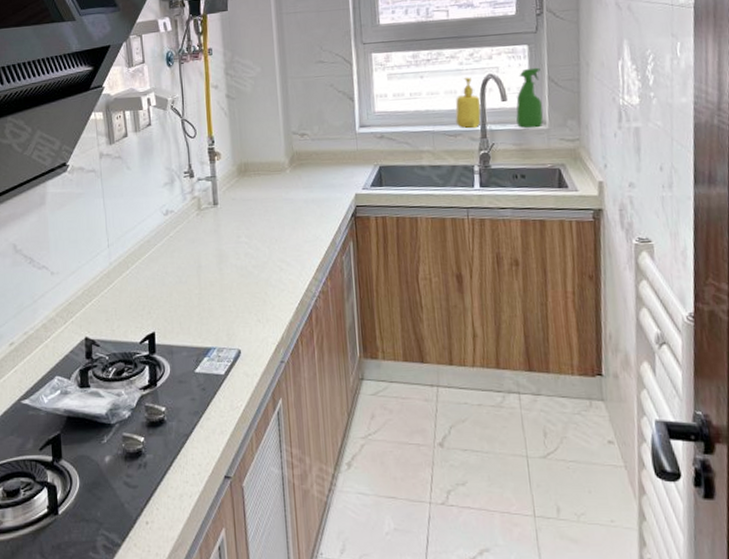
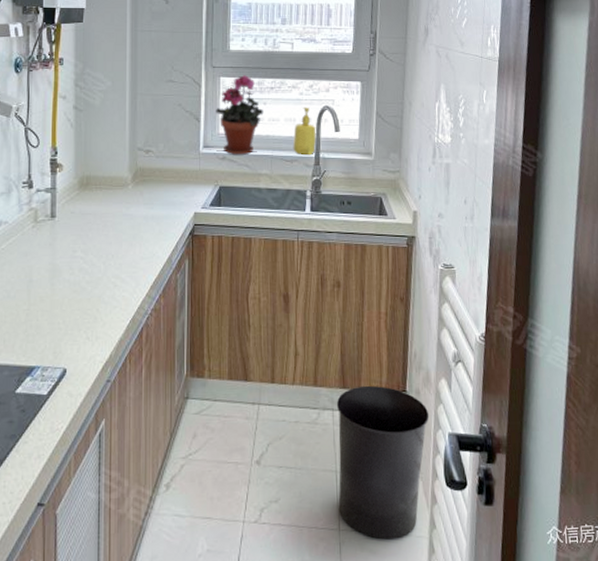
potted plant: none [370,49,421,134] -> present [216,75,264,156]
spray bottle: present [516,67,543,129] -> none [347,103,370,159]
waste bin: none [522,368,632,529] -> present [336,385,430,540]

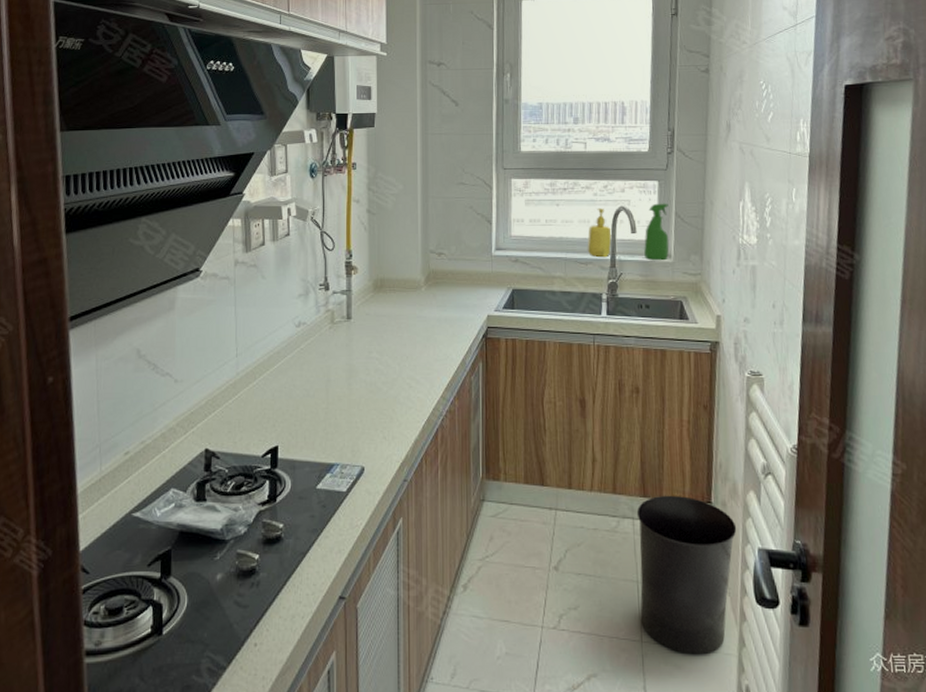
potted plant: present [216,75,264,156] -> none [508,176,557,259]
spray bottle: none [347,103,370,159] -> present [644,203,669,261]

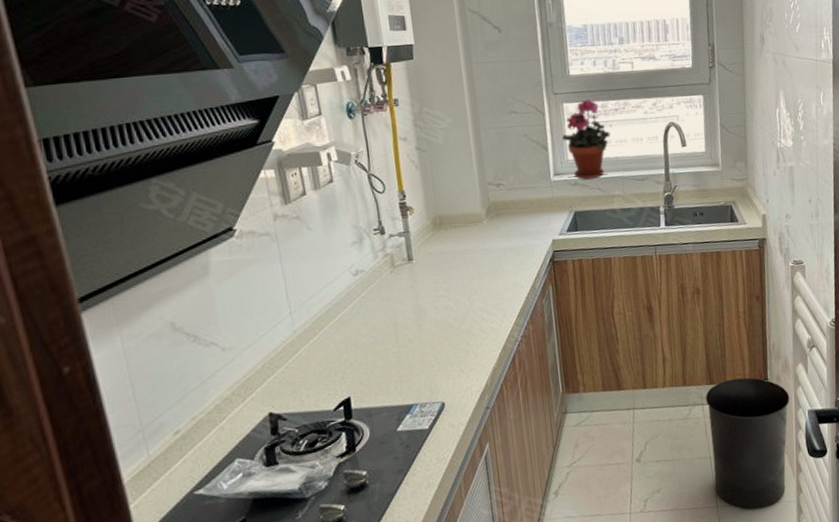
potted plant: none [508,176,557,259] -> present [562,99,611,181]
soap dispenser: present [587,207,612,258] -> none [641,125,665,174]
spray bottle: present [644,203,669,261] -> none [694,115,717,172]

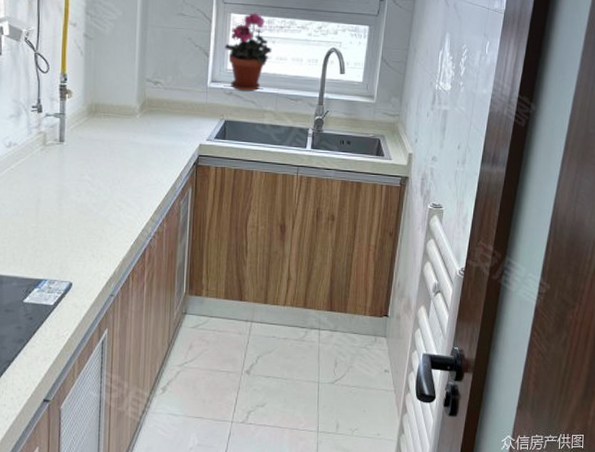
waste bin: present [705,377,790,510] -> none [318,309,407,441]

